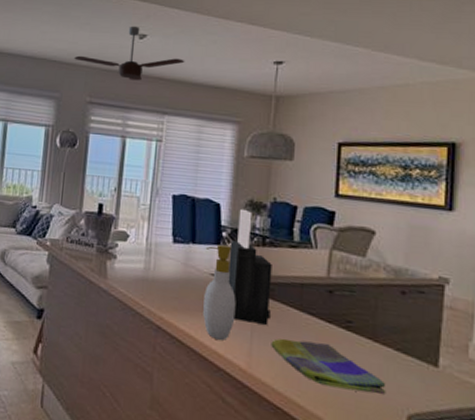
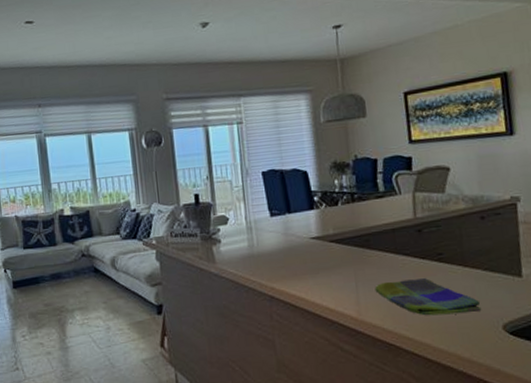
ceiling fan: present [74,26,185,81] -> none [143,15,250,70]
soap bottle: present [203,244,236,341] -> none [301,208,339,296]
knife block: present [228,208,272,325] -> none [322,171,370,275]

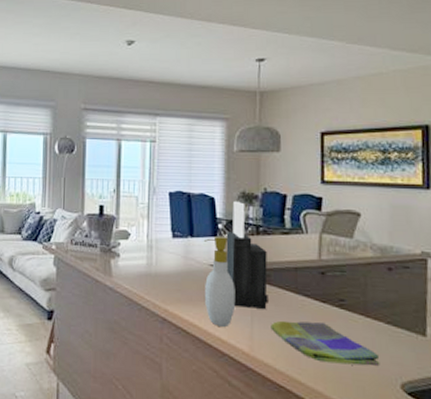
soap bottle: none [301,208,339,296] -> present [203,236,236,327]
knife block: none [322,171,370,275] -> present [226,201,268,309]

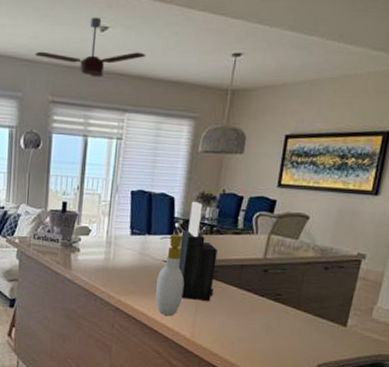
ceiling fan: none [67,33,173,85] -> present [35,17,146,77]
dish towel: present [270,320,380,366] -> none [212,311,303,350]

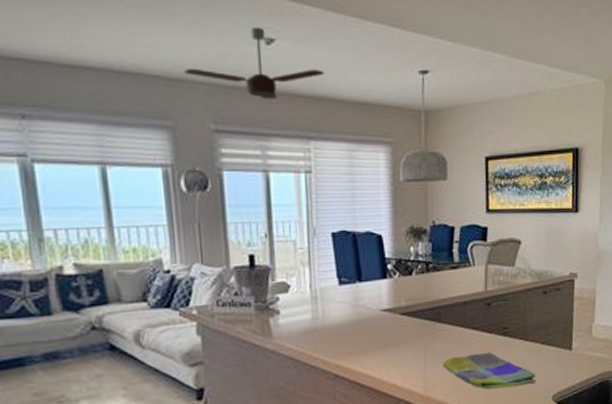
soap bottle: present [155,234,185,316] -> none [372,277,409,373]
knife block: present [178,201,218,301] -> none [396,237,440,351]
dish towel: none [212,311,303,350] -> present [443,352,537,390]

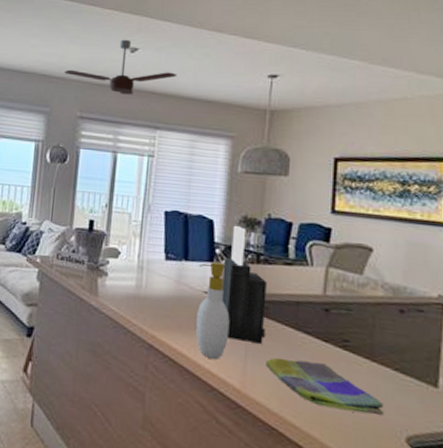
soap bottle: none [372,277,409,373] -> present [196,261,230,360]
knife block: none [396,237,440,351] -> present [221,225,267,344]

